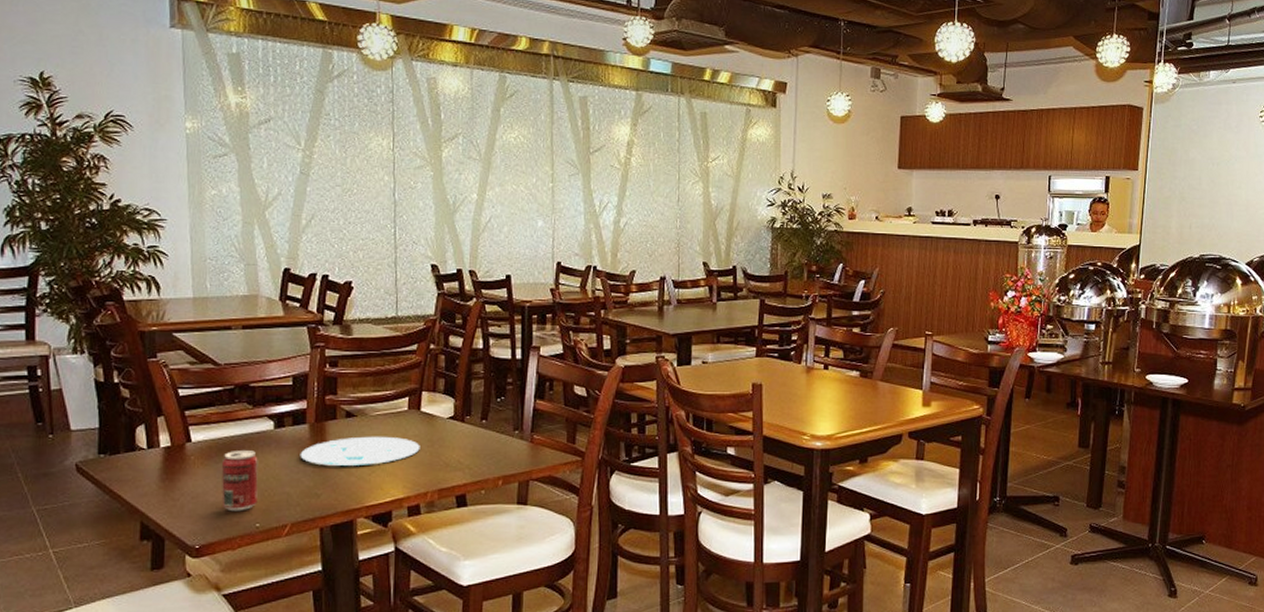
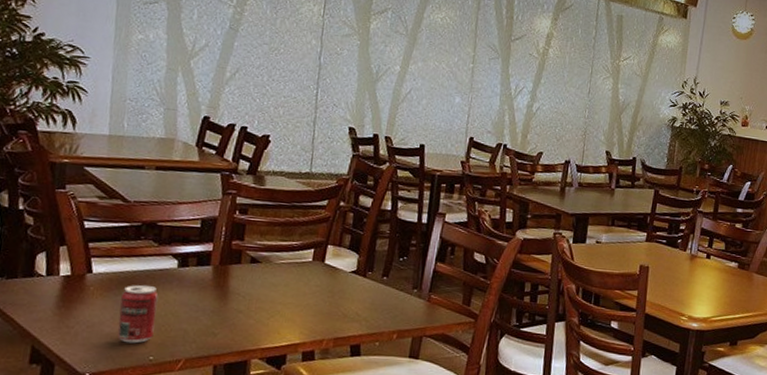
plate: present [300,436,420,466] -> none [201,282,321,310]

